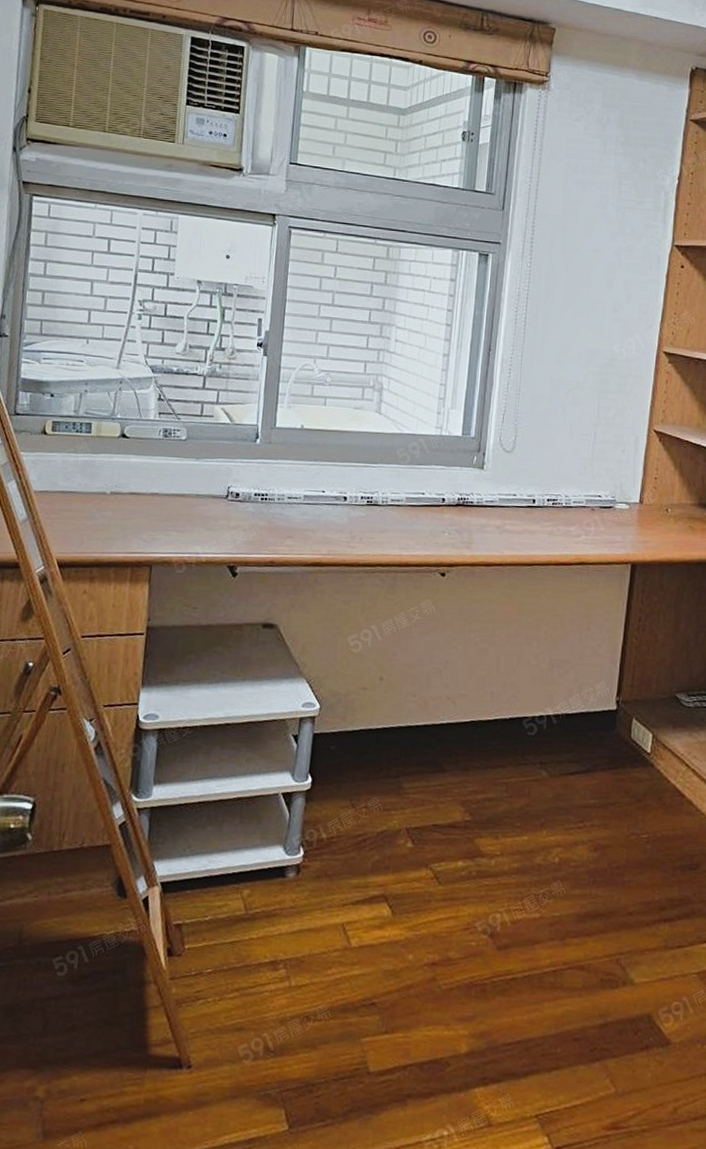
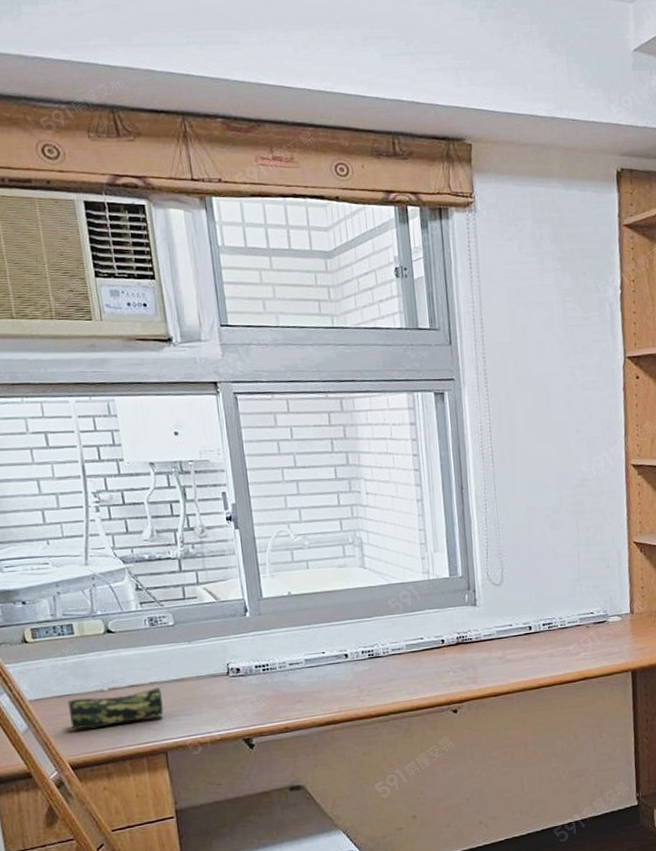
pencil case: none [67,496,163,530] -> present [67,685,163,729]

